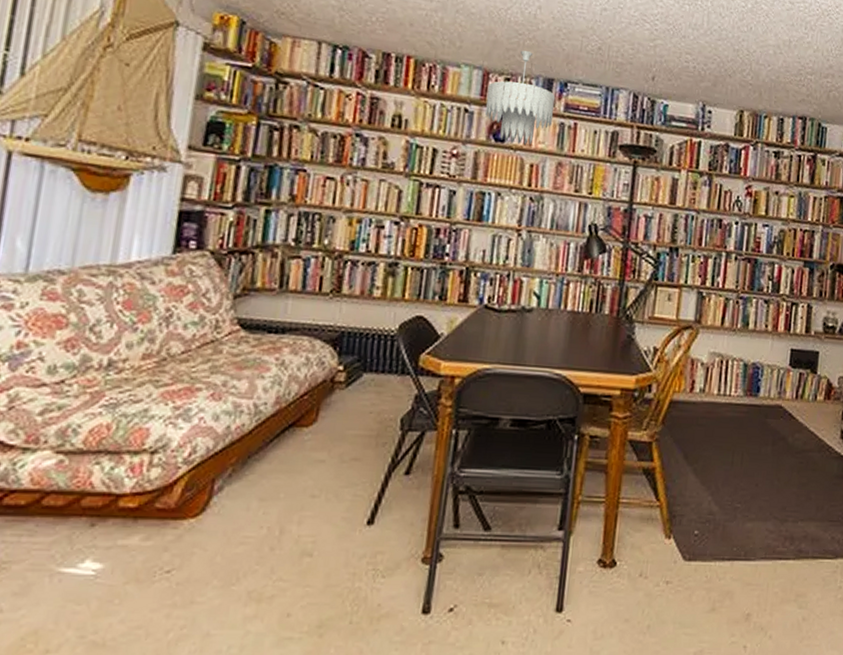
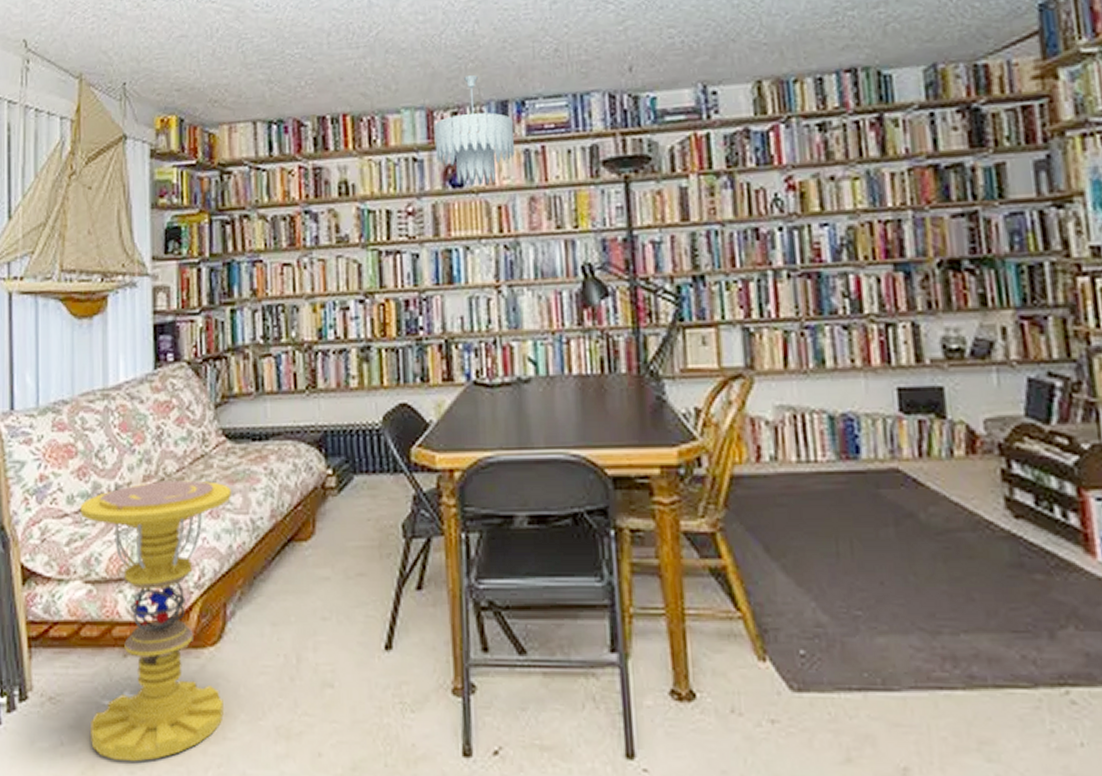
side table: none [37,361,239,627] -> present [80,480,233,762]

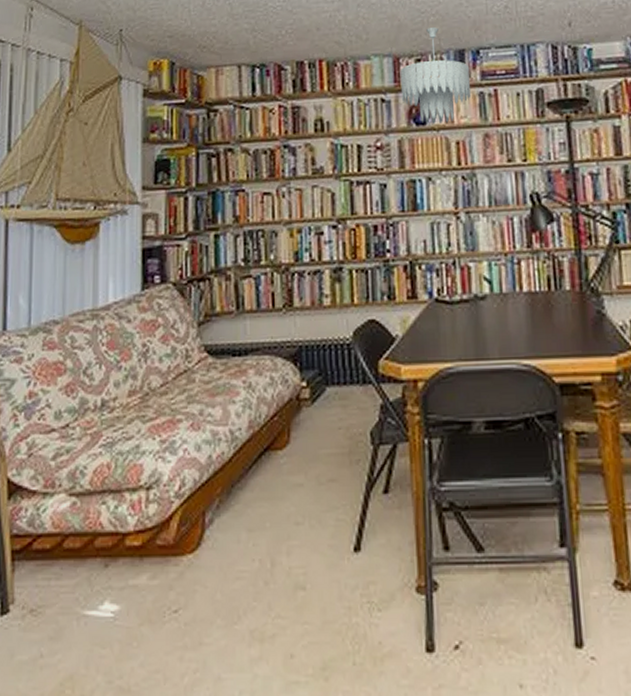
side table: present [80,480,233,762] -> none [67,394,213,671]

